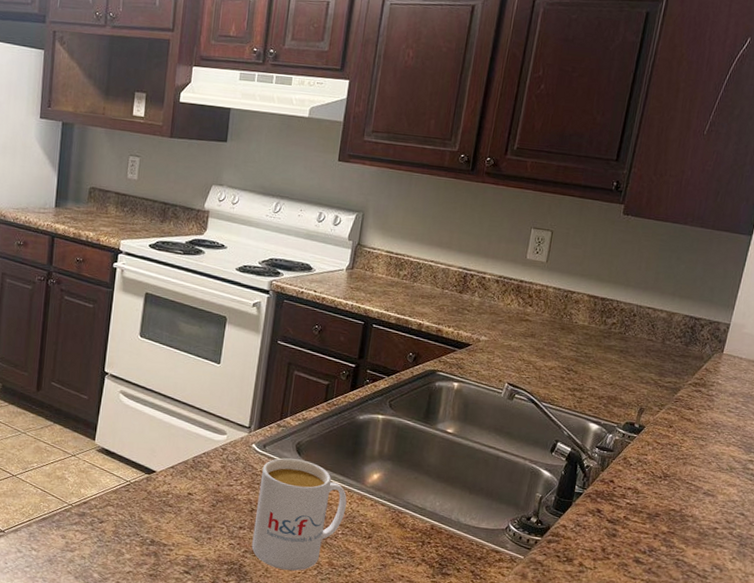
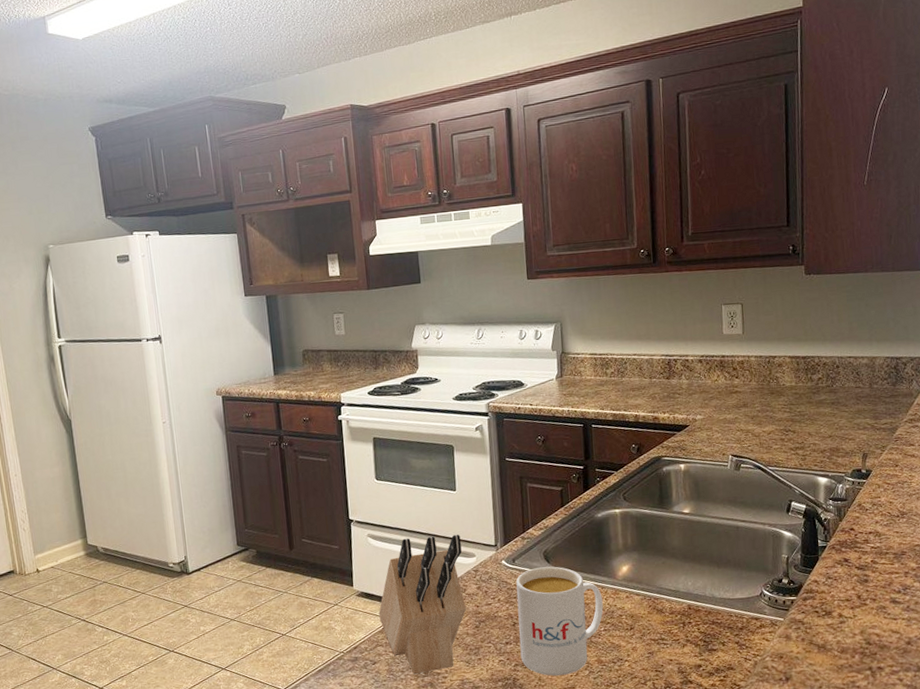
knife block: none [115,402,215,542] -> present [378,535,467,675]

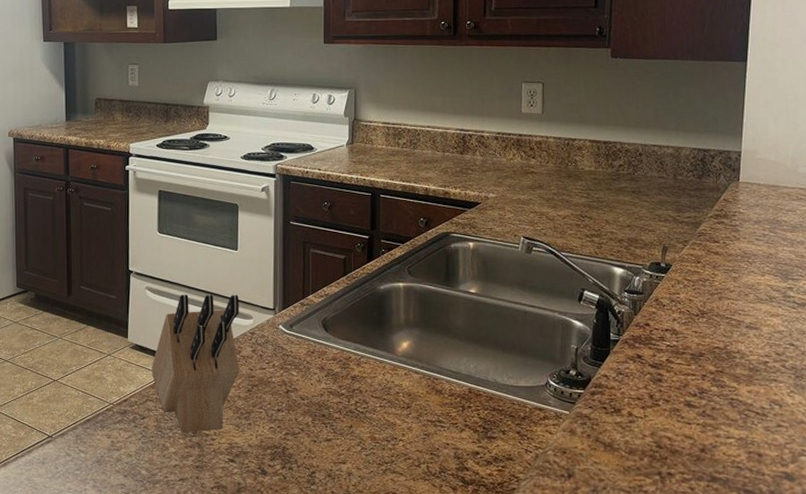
mug: present [516,566,603,676] -> none [291,336,380,449]

